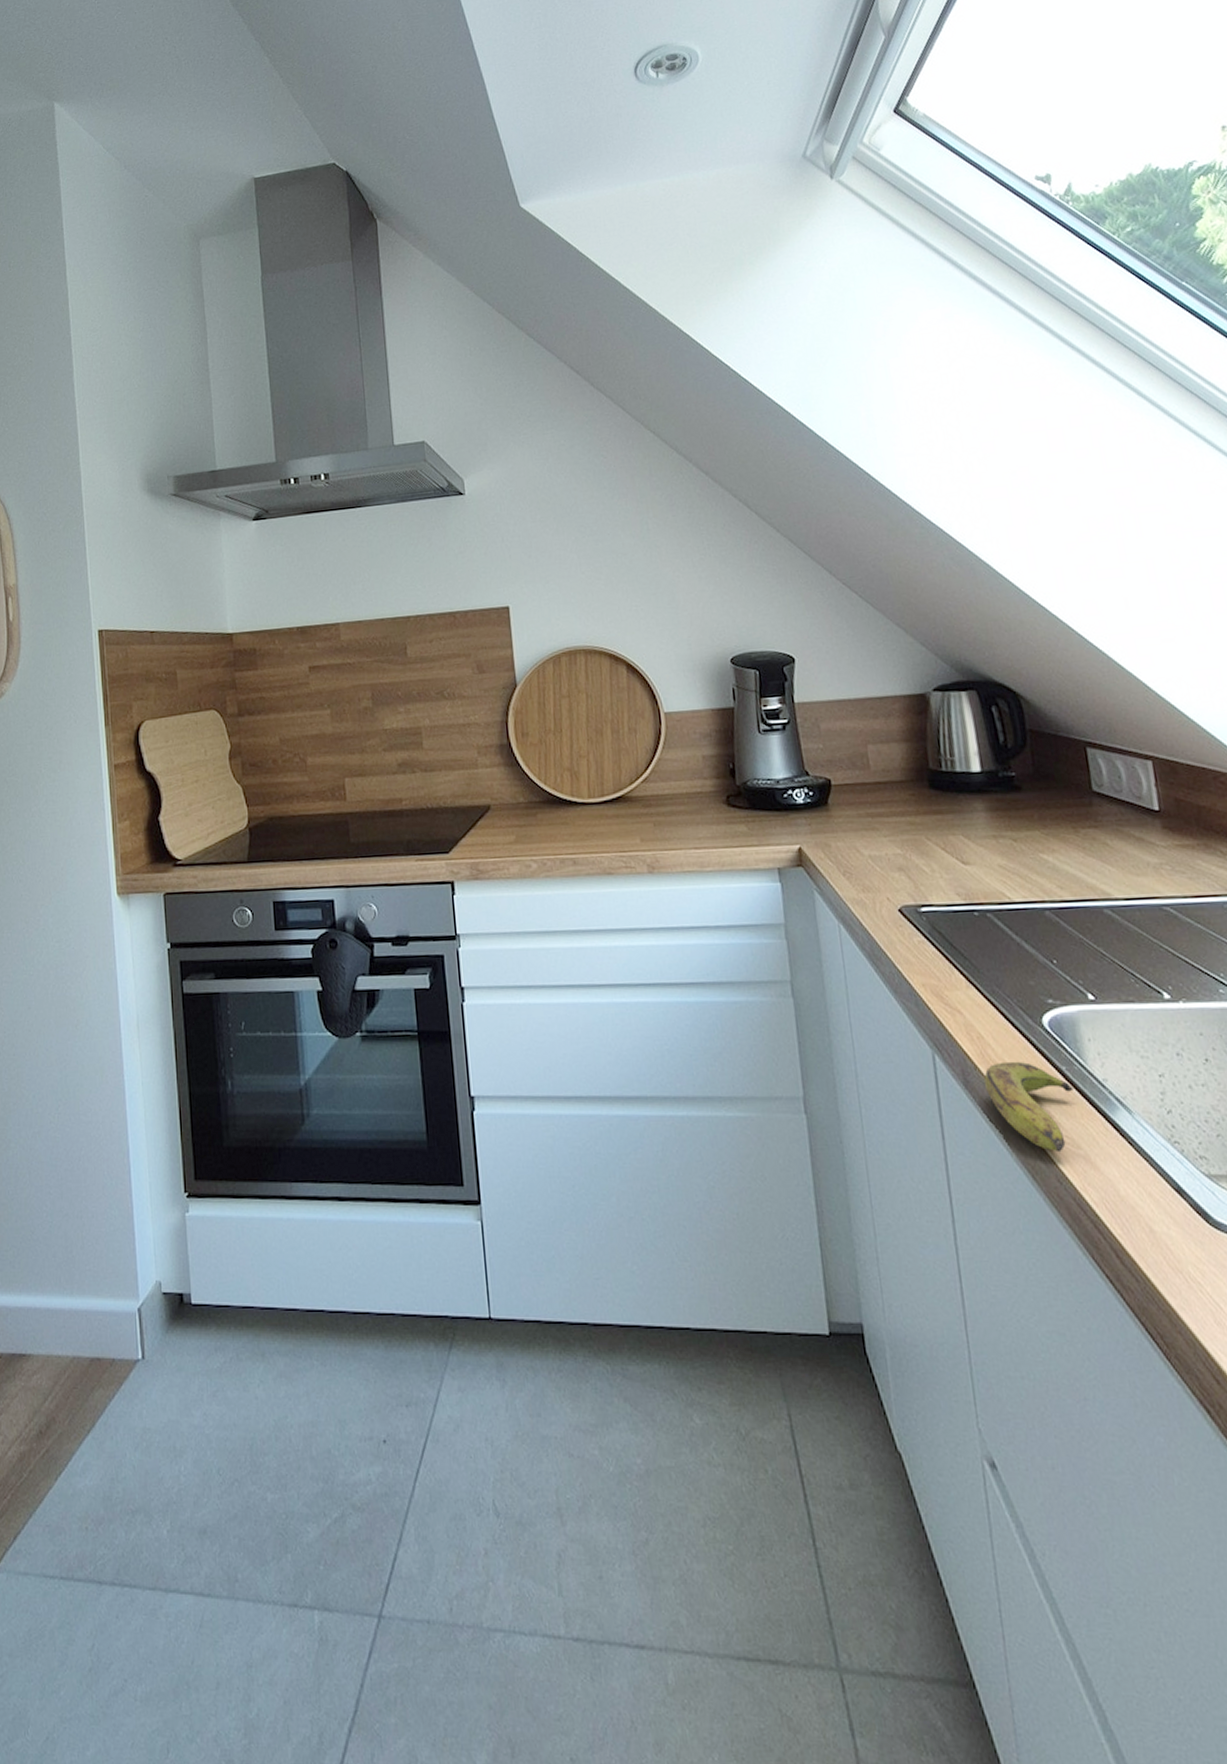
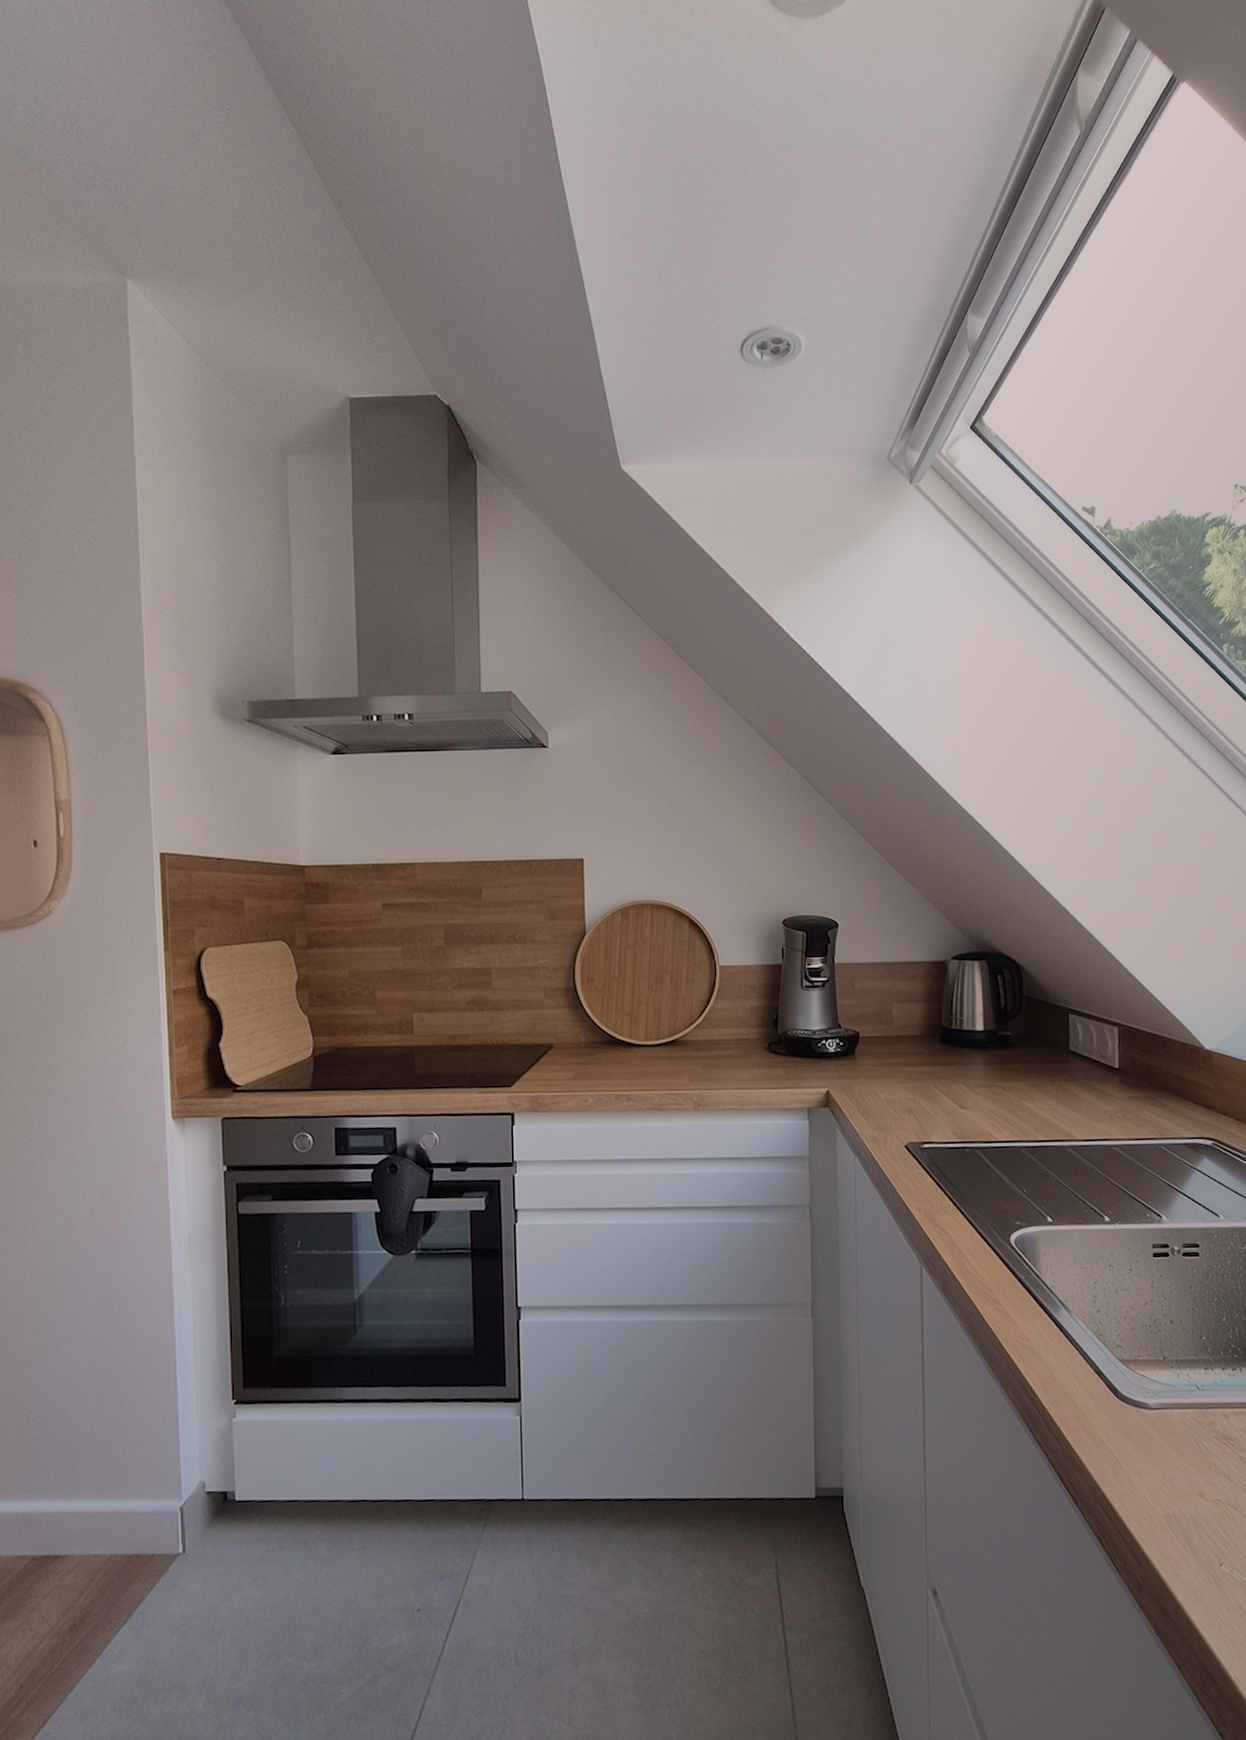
banana: present [984,1061,1074,1153] -> none [960,1272,1028,1345]

